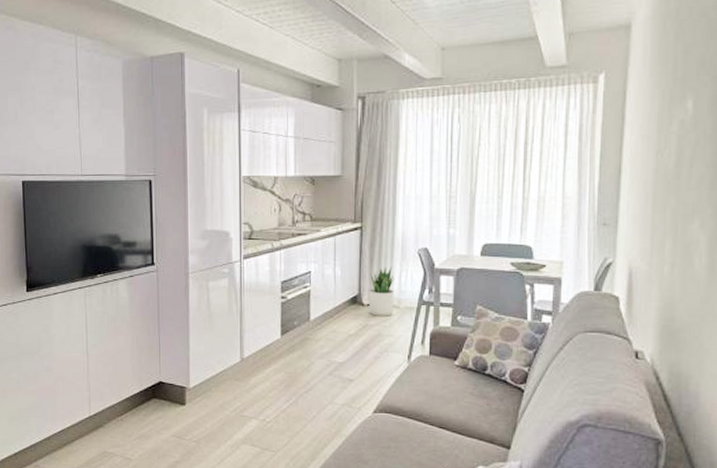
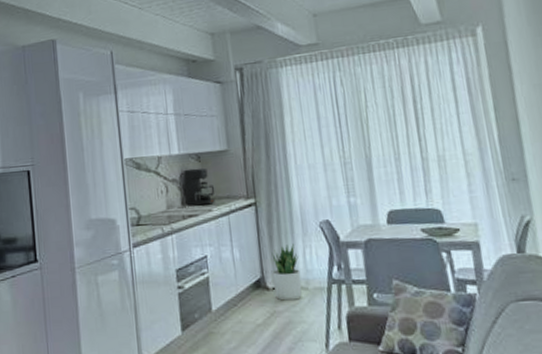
coffee maker: none [296,190,325,225] -> present [183,167,215,206]

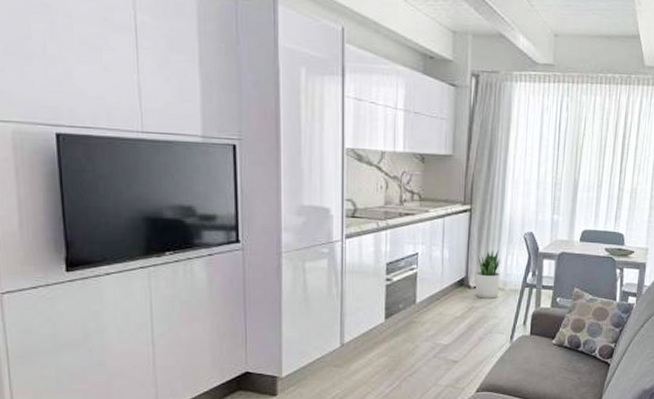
coffee maker: present [183,167,215,206] -> none [404,168,435,206]

